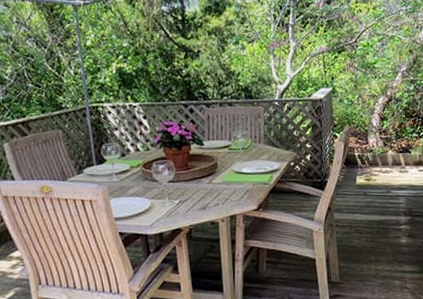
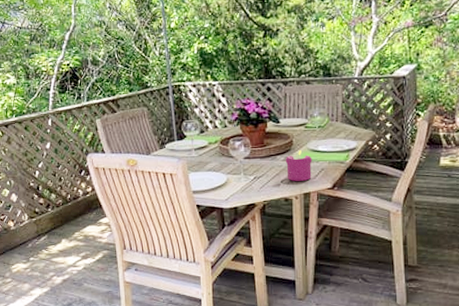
candle: none [210,172,237,204] -> present [285,150,312,181]

